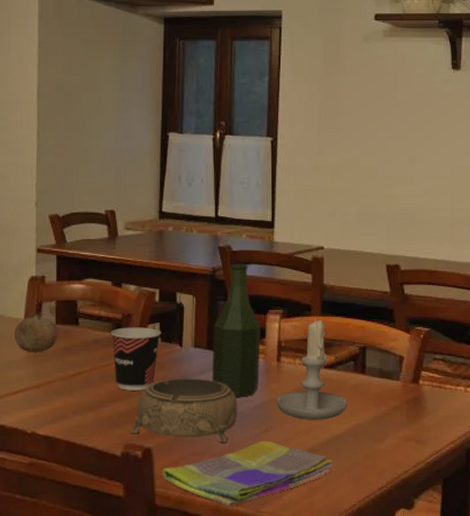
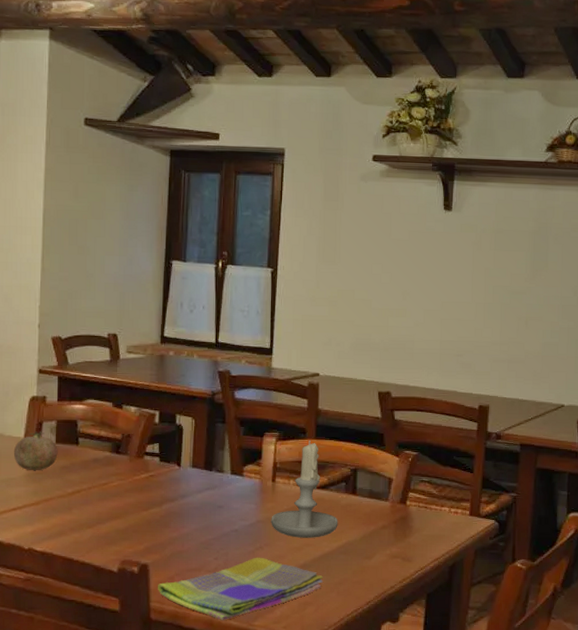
cup: present [111,327,161,391] -> none [110,447,160,508]
decorative bowl: present [130,378,238,442] -> none [127,497,233,559]
bottle: present [212,263,262,397] -> none [208,387,258,516]

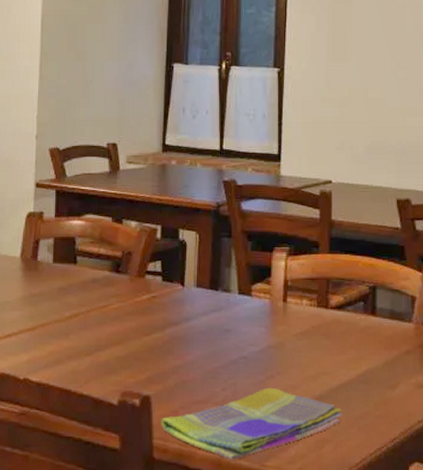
fruit: present [13,430,58,471] -> none [9,249,55,293]
candle: present [271,440,338,538] -> none [283,254,357,365]

